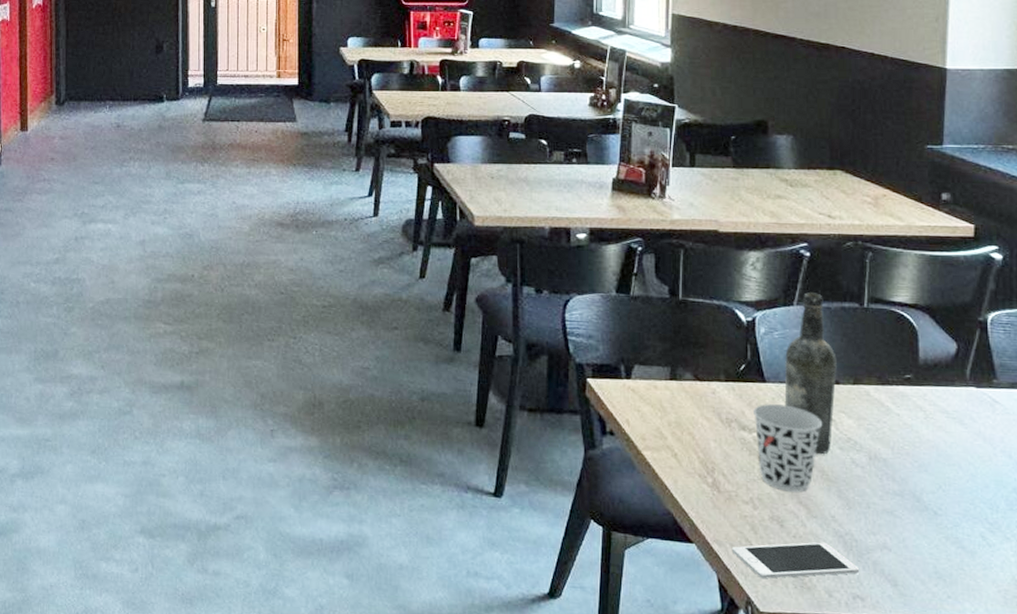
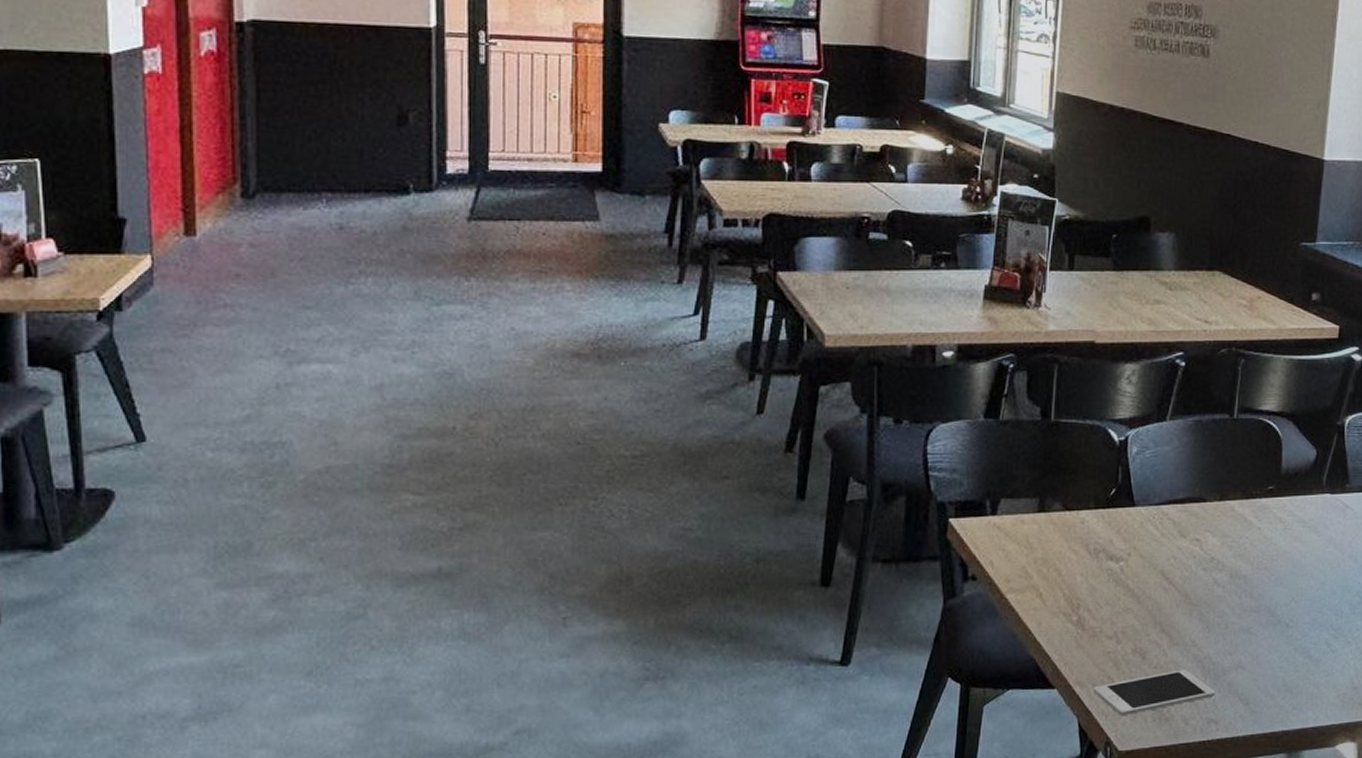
cup: present [753,404,823,492] -> none [1122,529,1189,621]
beer bottle: present [784,292,837,455] -> none [1152,405,1205,578]

